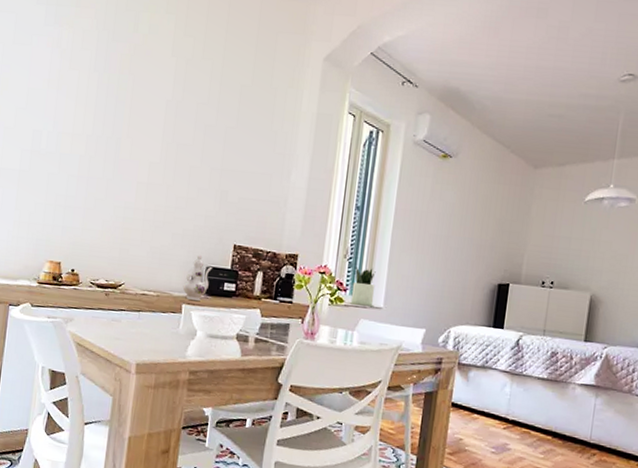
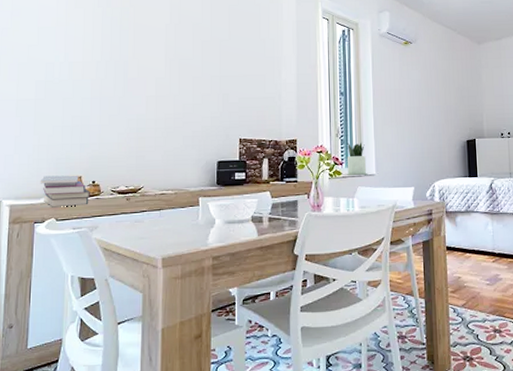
books: none [18,256,69,295] -> present [40,175,90,208]
ewer: present [182,254,213,301] -> none [198,151,223,192]

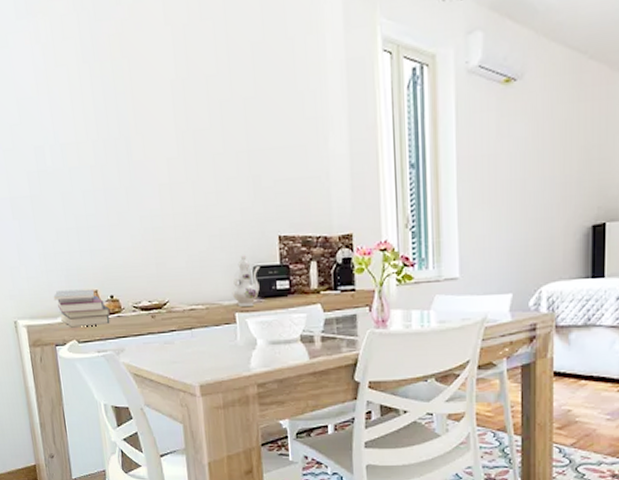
ewer: none [198,151,223,192] -> present [231,254,261,307]
planter: present [346,142,368,176] -> none [419,234,449,281]

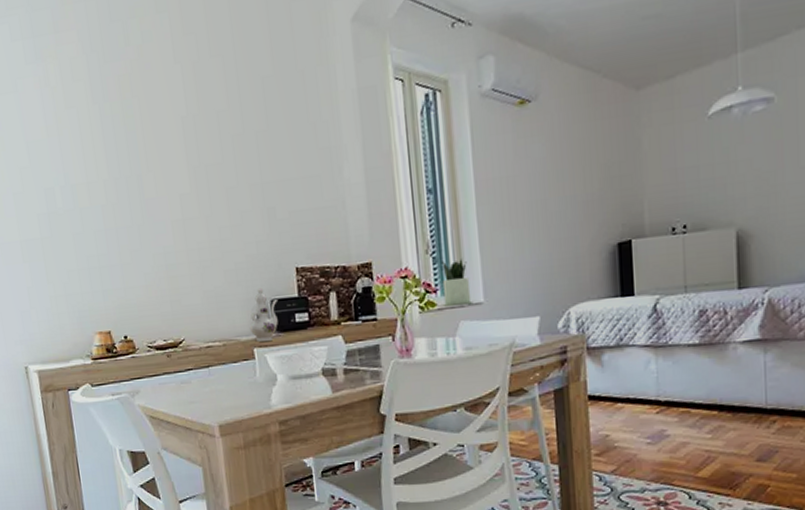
books: present [53,288,111,328] -> none [65,330,125,371]
planter: none [419,234,449,281] -> present [442,258,473,308]

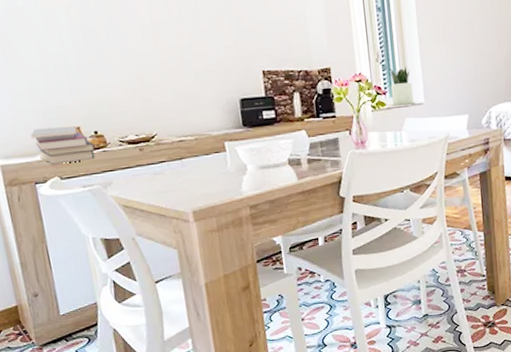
books: none [65,330,125,371] -> present [30,125,96,165]
ewer: present [249,287,279,342] -> none [220,88,247,136]

